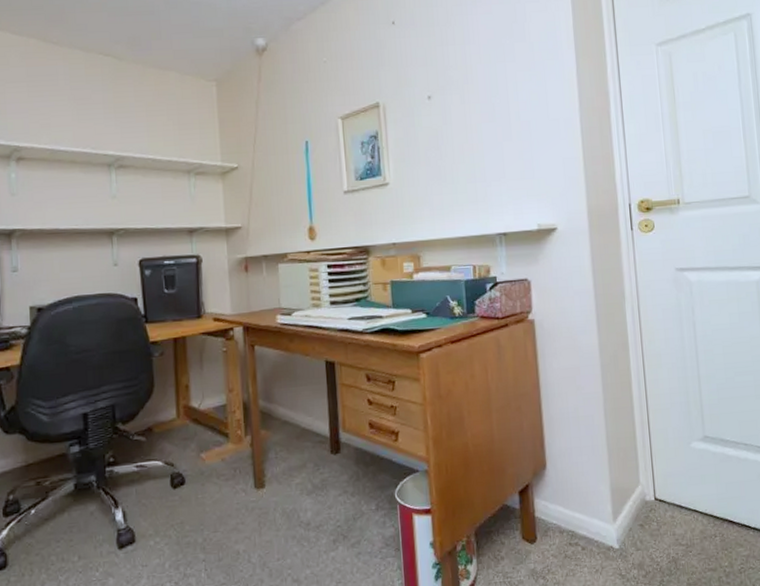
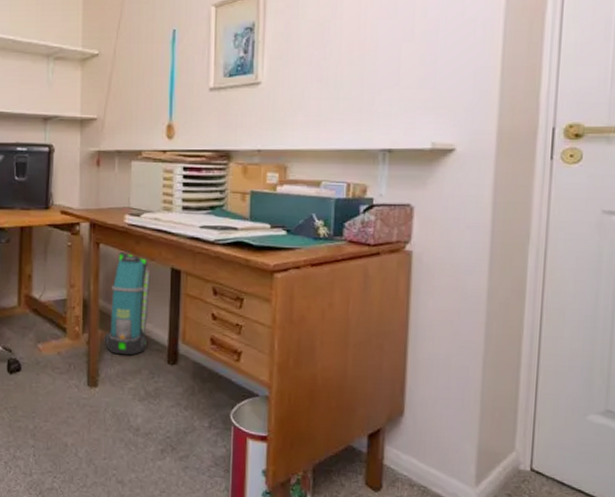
backpack: none [267,349,309,452] -> present [104,251,151,356]

